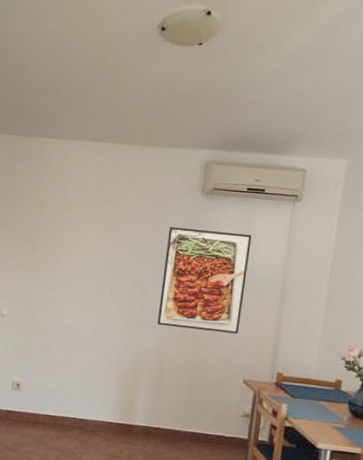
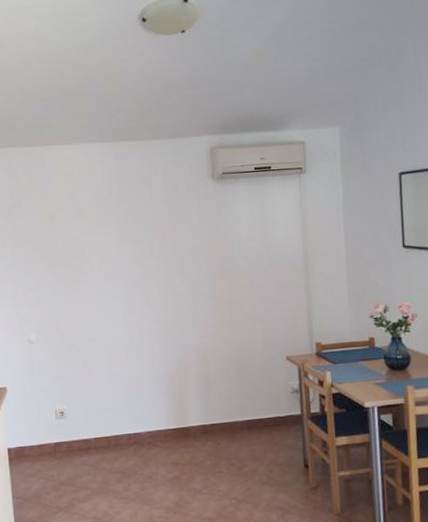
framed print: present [157,227,252,334] -> none [187,213,273,319]

